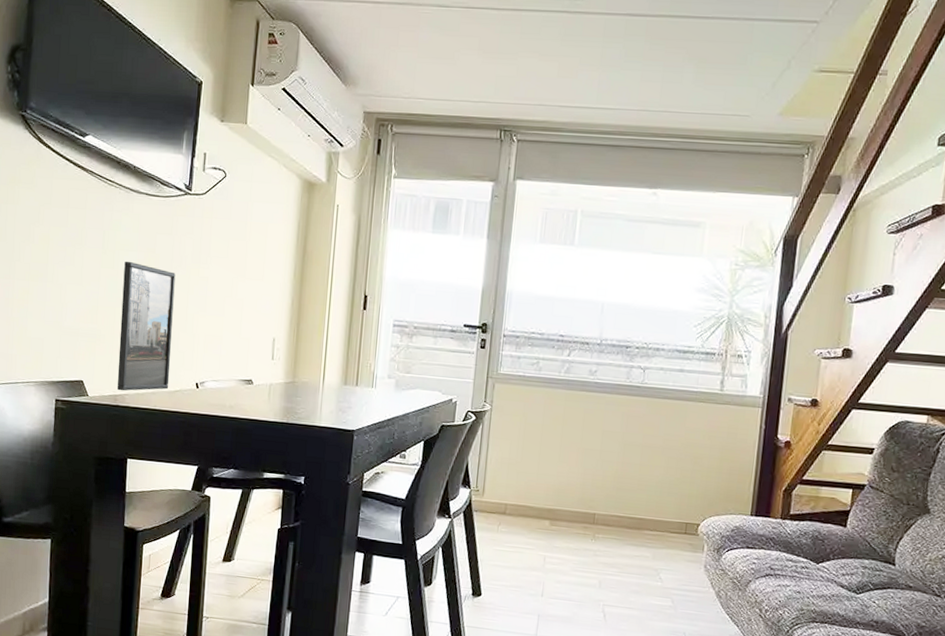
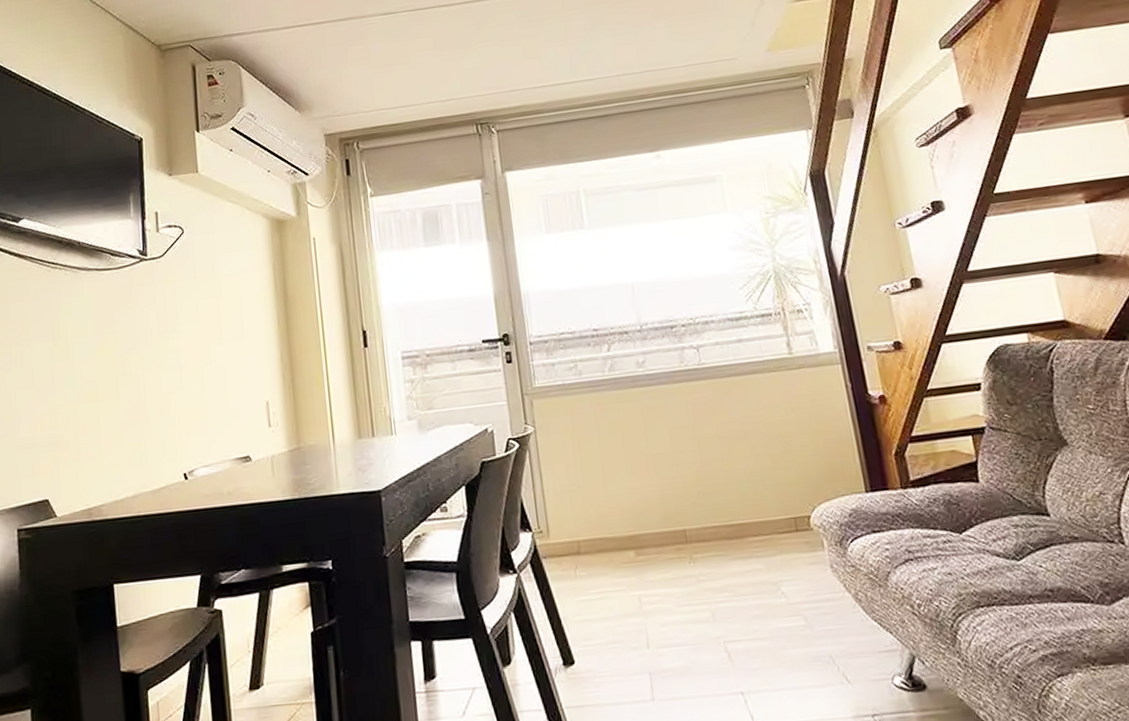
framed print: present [116,261,176,391] -> none [81,348,152,503]

